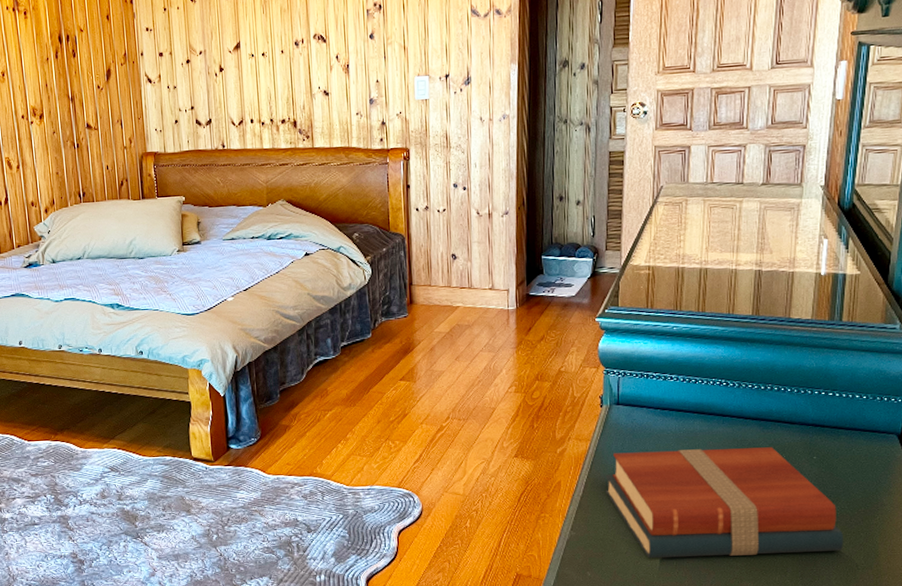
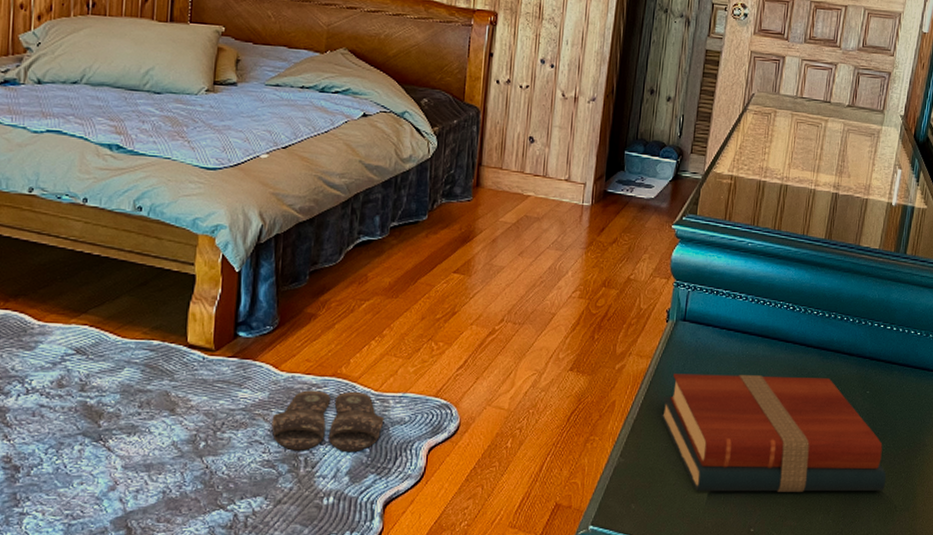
slippers: none [266,487,358,539] -> present [271,390,385,453]

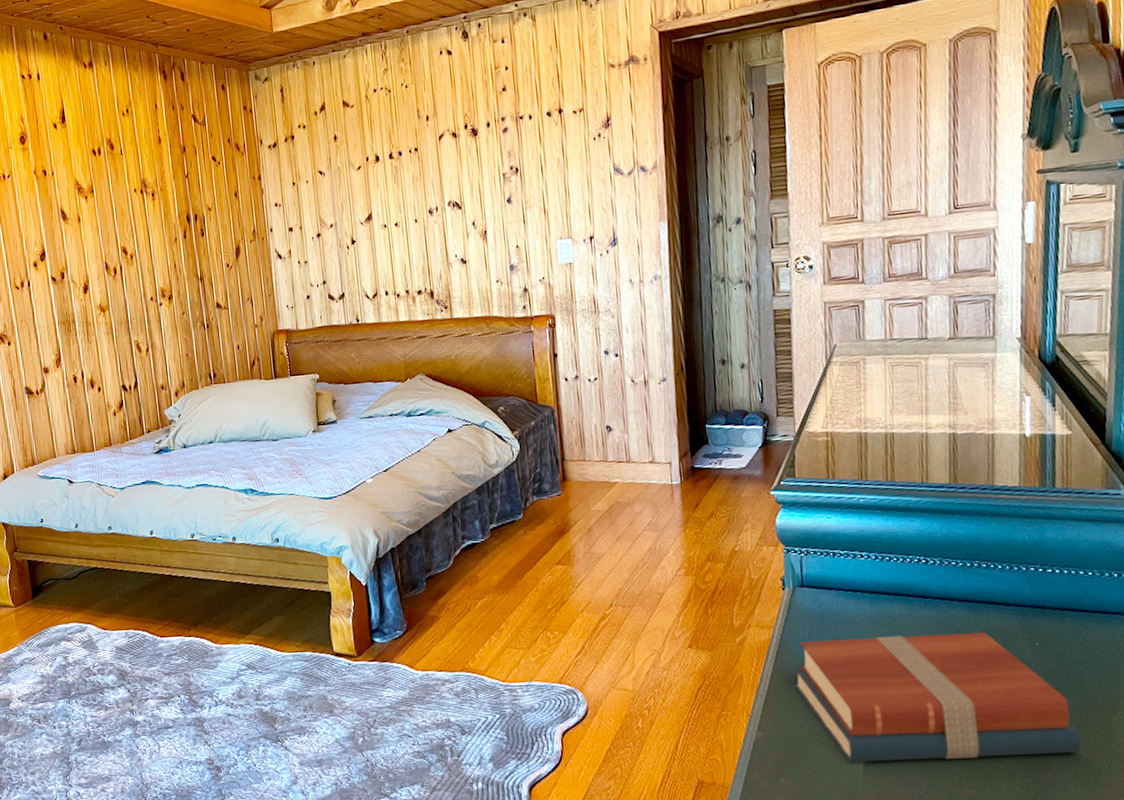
slippers: present [271,390,385,453] -> none [415,683,516,742]

